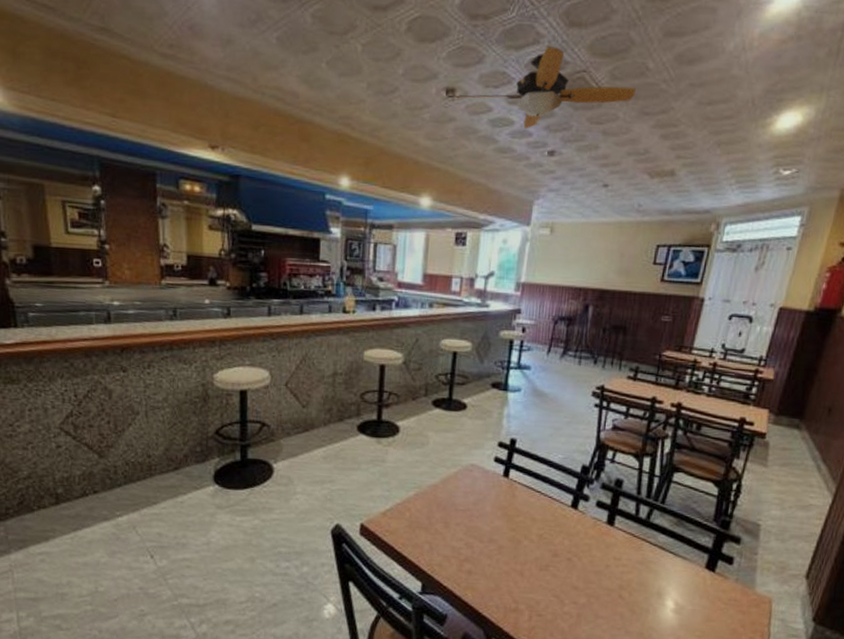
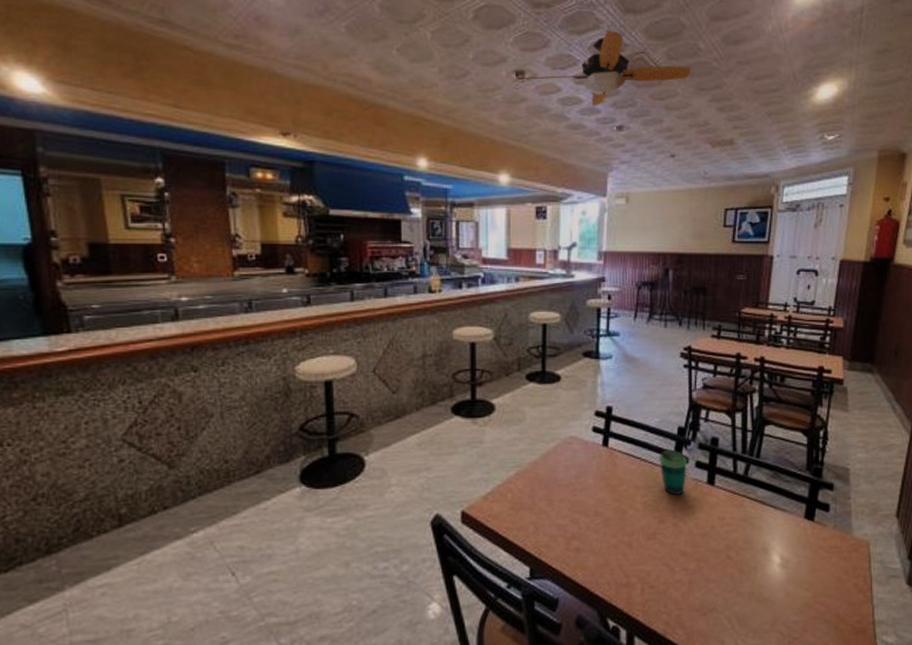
cup: none [559,485,589,532] -> present [659,448,688,496]

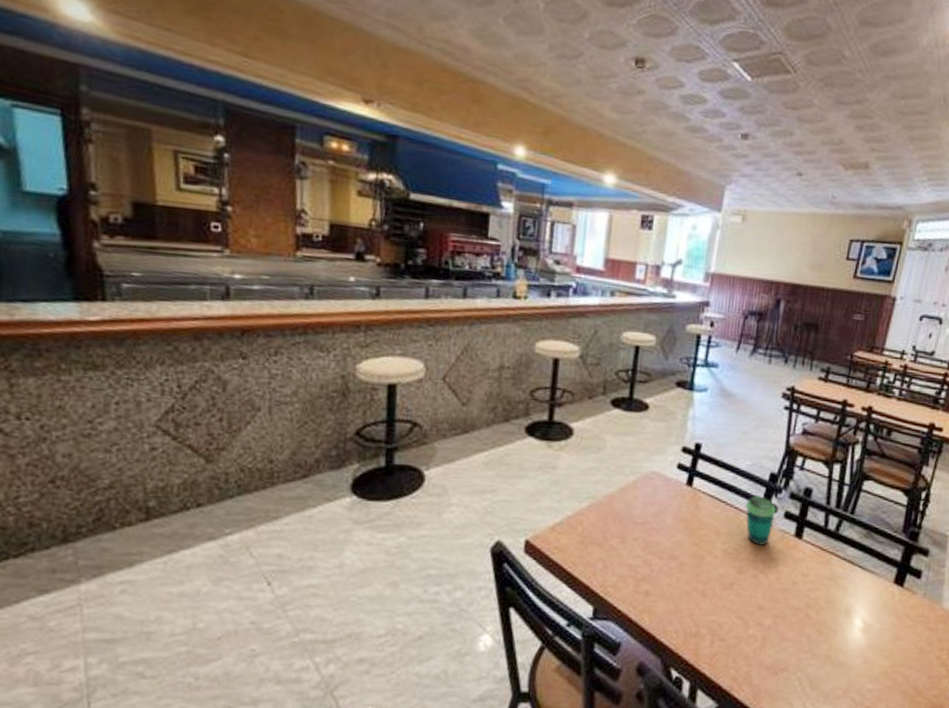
ceiling fan: present [523,30,690,107] -> none [643,22,831,109]

